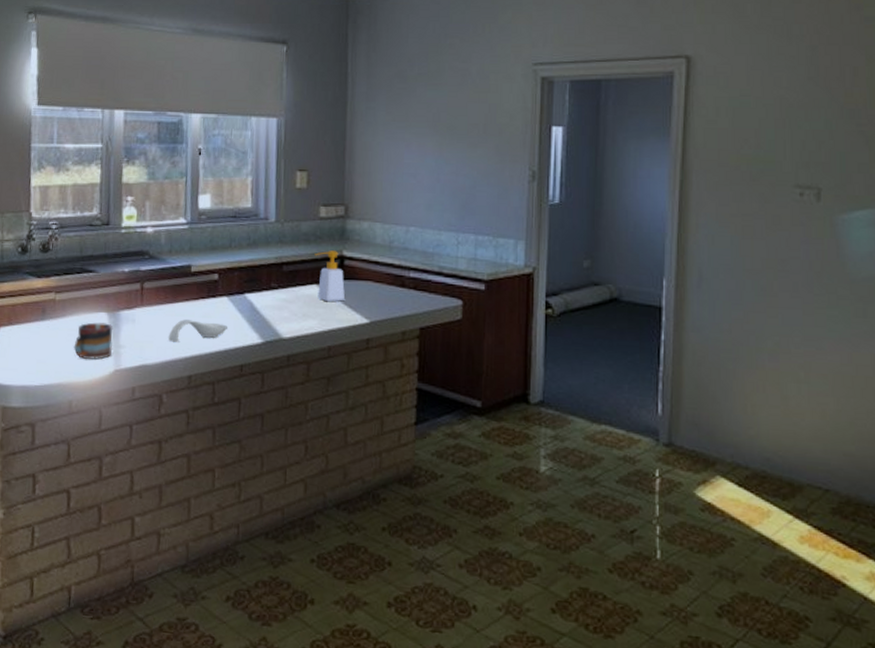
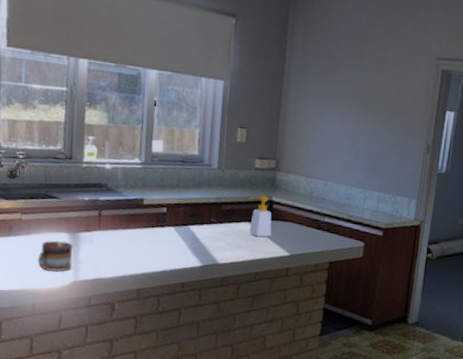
spoon rest: present [168,319,227,344] -> none [121,243,173,263]

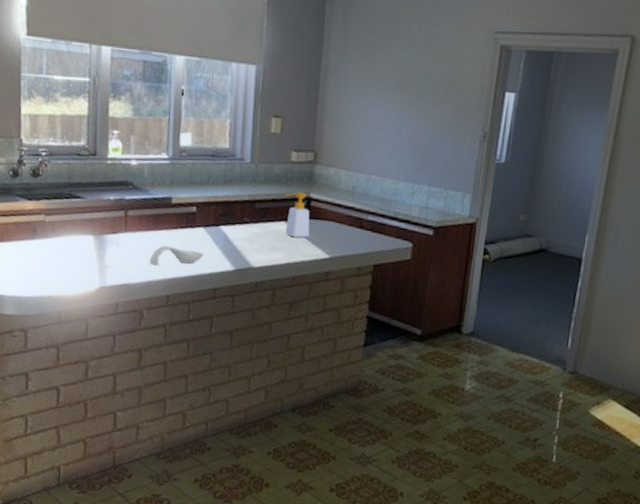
mug: present [37,240,74,272] -> none [62,243,99,277]
spoon rest: none [121,243,173,263] -> present [149,246,203,267]

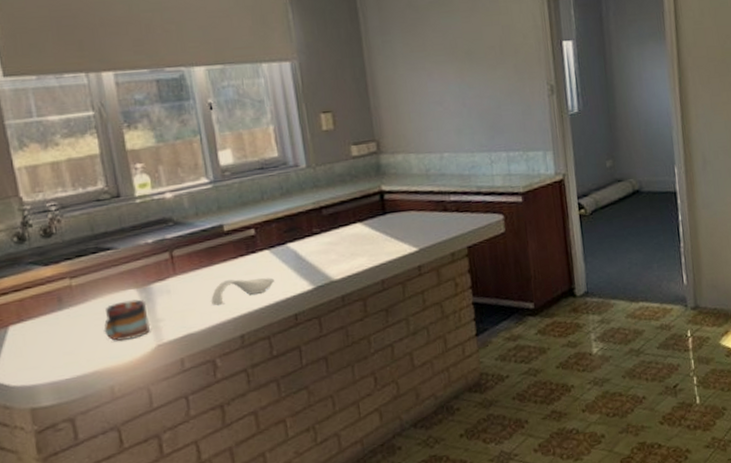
mug: none [62,243,99,277] -> present [104,299,151,342]
soap bottle: present [284,192,310,238] -> none [353,187,390,238]

